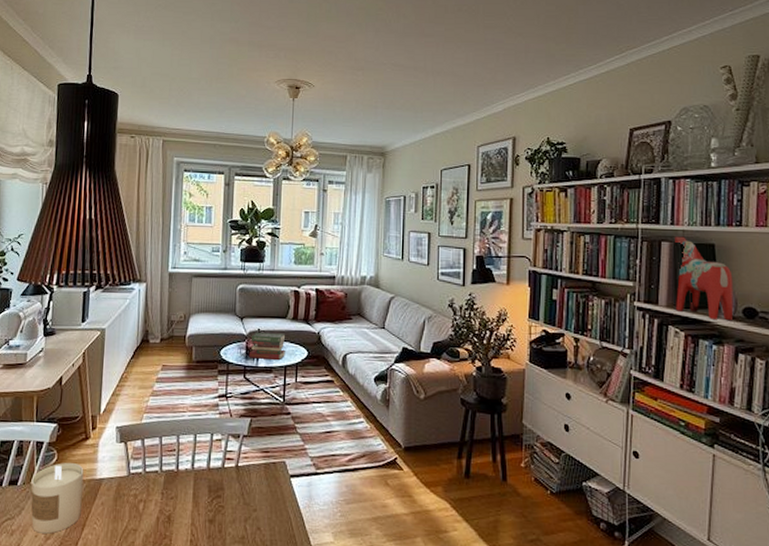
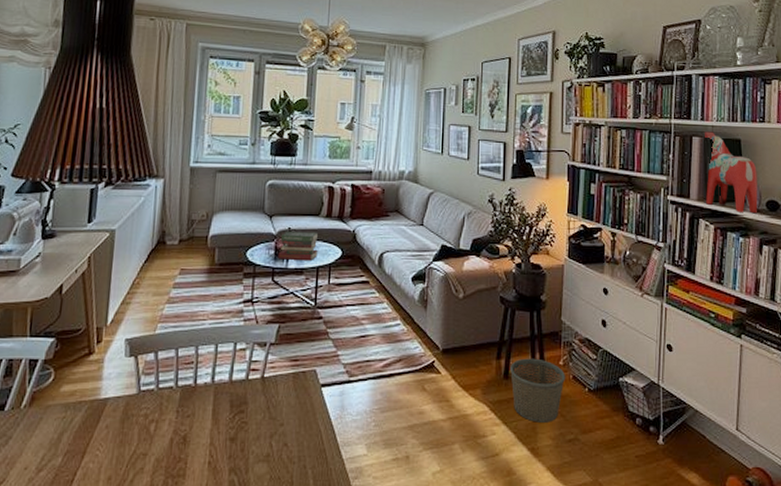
candle: present [30,463,84,534] -> none [20,382,86,465]
basket: none [471,459,528,522] -> present [510,358,566,422]

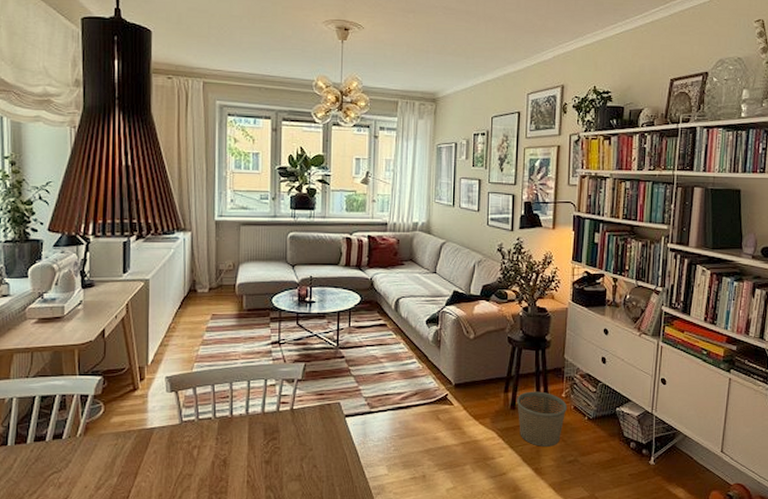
books: present [277,232,318,260] -> none [301,280,338,306]
decorative figurine: present [705,131,758,214] -> none [704,182,754,260]

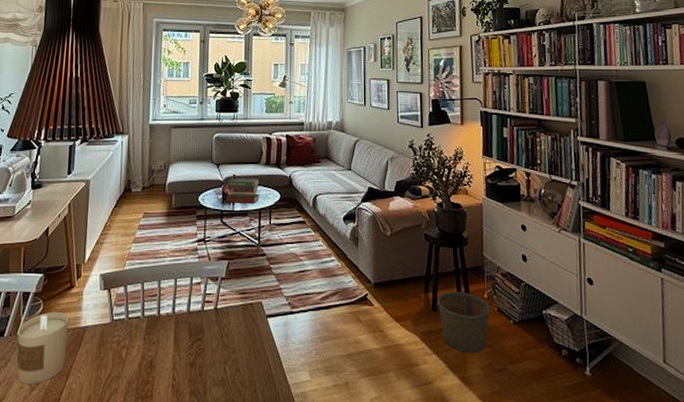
candle: none [77,414,134,484] -> present [16,312,69,385]
books: none [301,280,338,306] -> present [225,178,259,203]

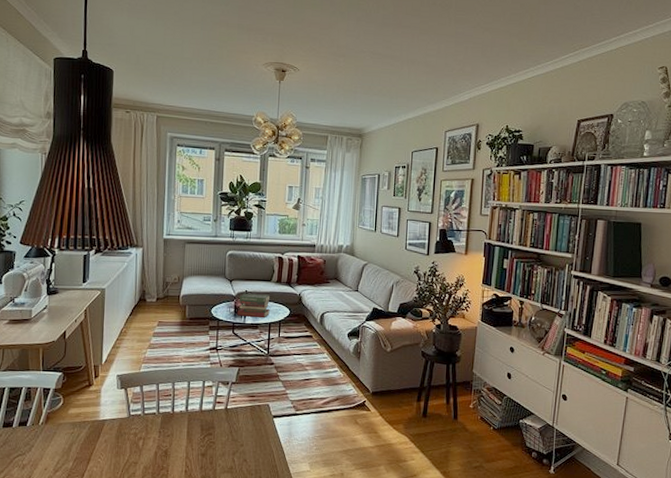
candle: present [16,312,69,385] -> none [39,406,88,467]
basket: present [438,291,491,353] -> none [428,401,475,453]

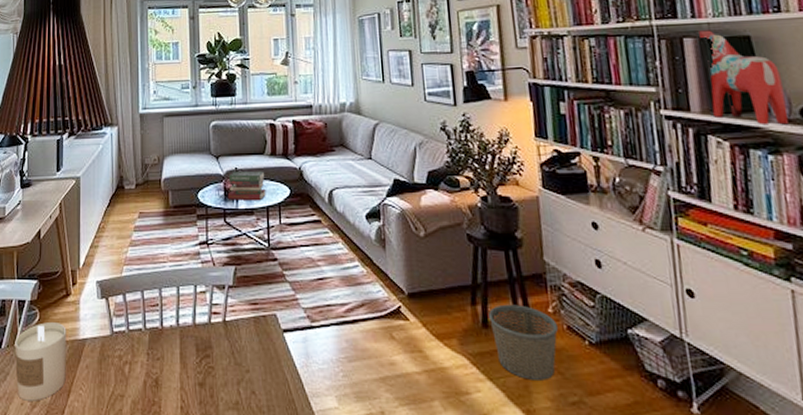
candle: none [39,406,88,467] -> present [14,322,67,401]
basket: none [428,401,475,453] -> present [489,304,559,380]
decorative figurine: none [605,215,654,288] -> present [699,30,789,125]

